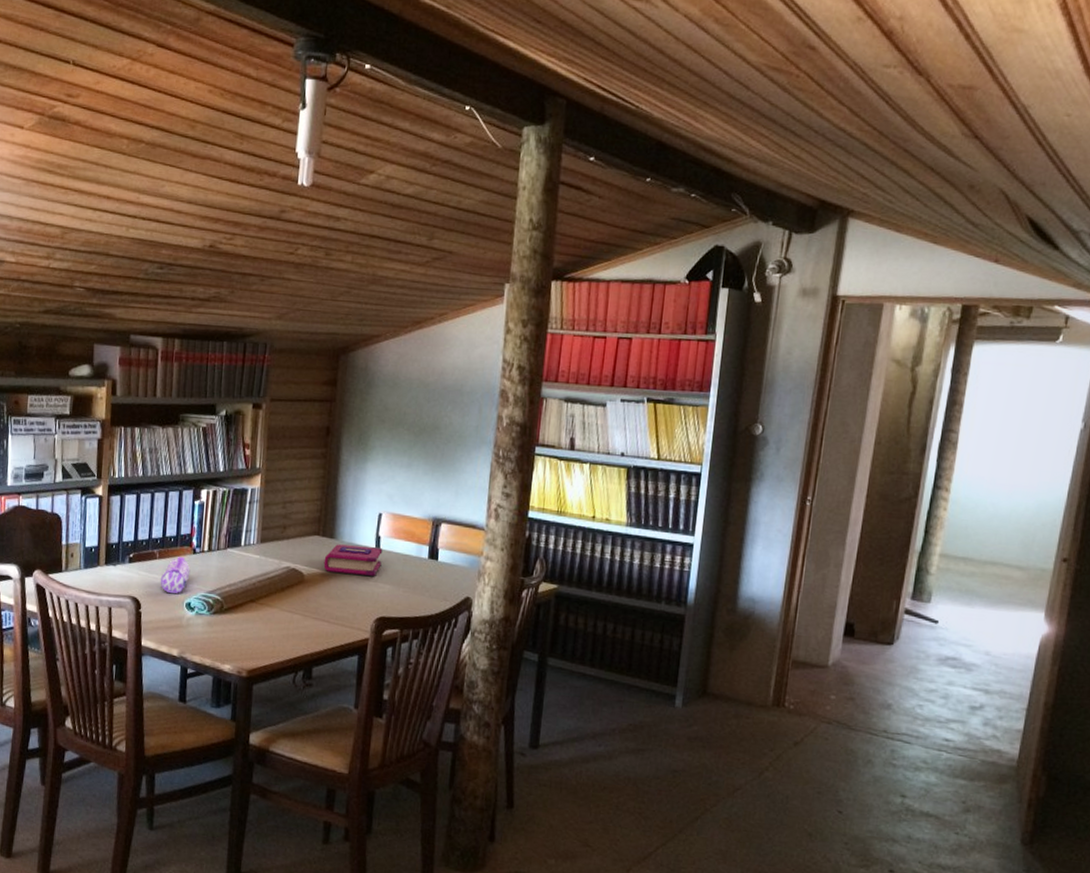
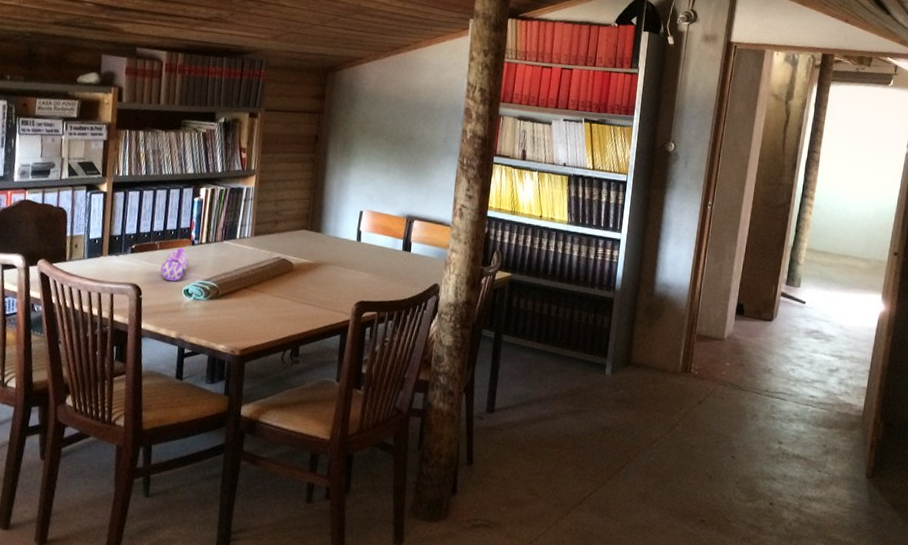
book: present [323,544,383,576] -> none [310,237,363,266]

